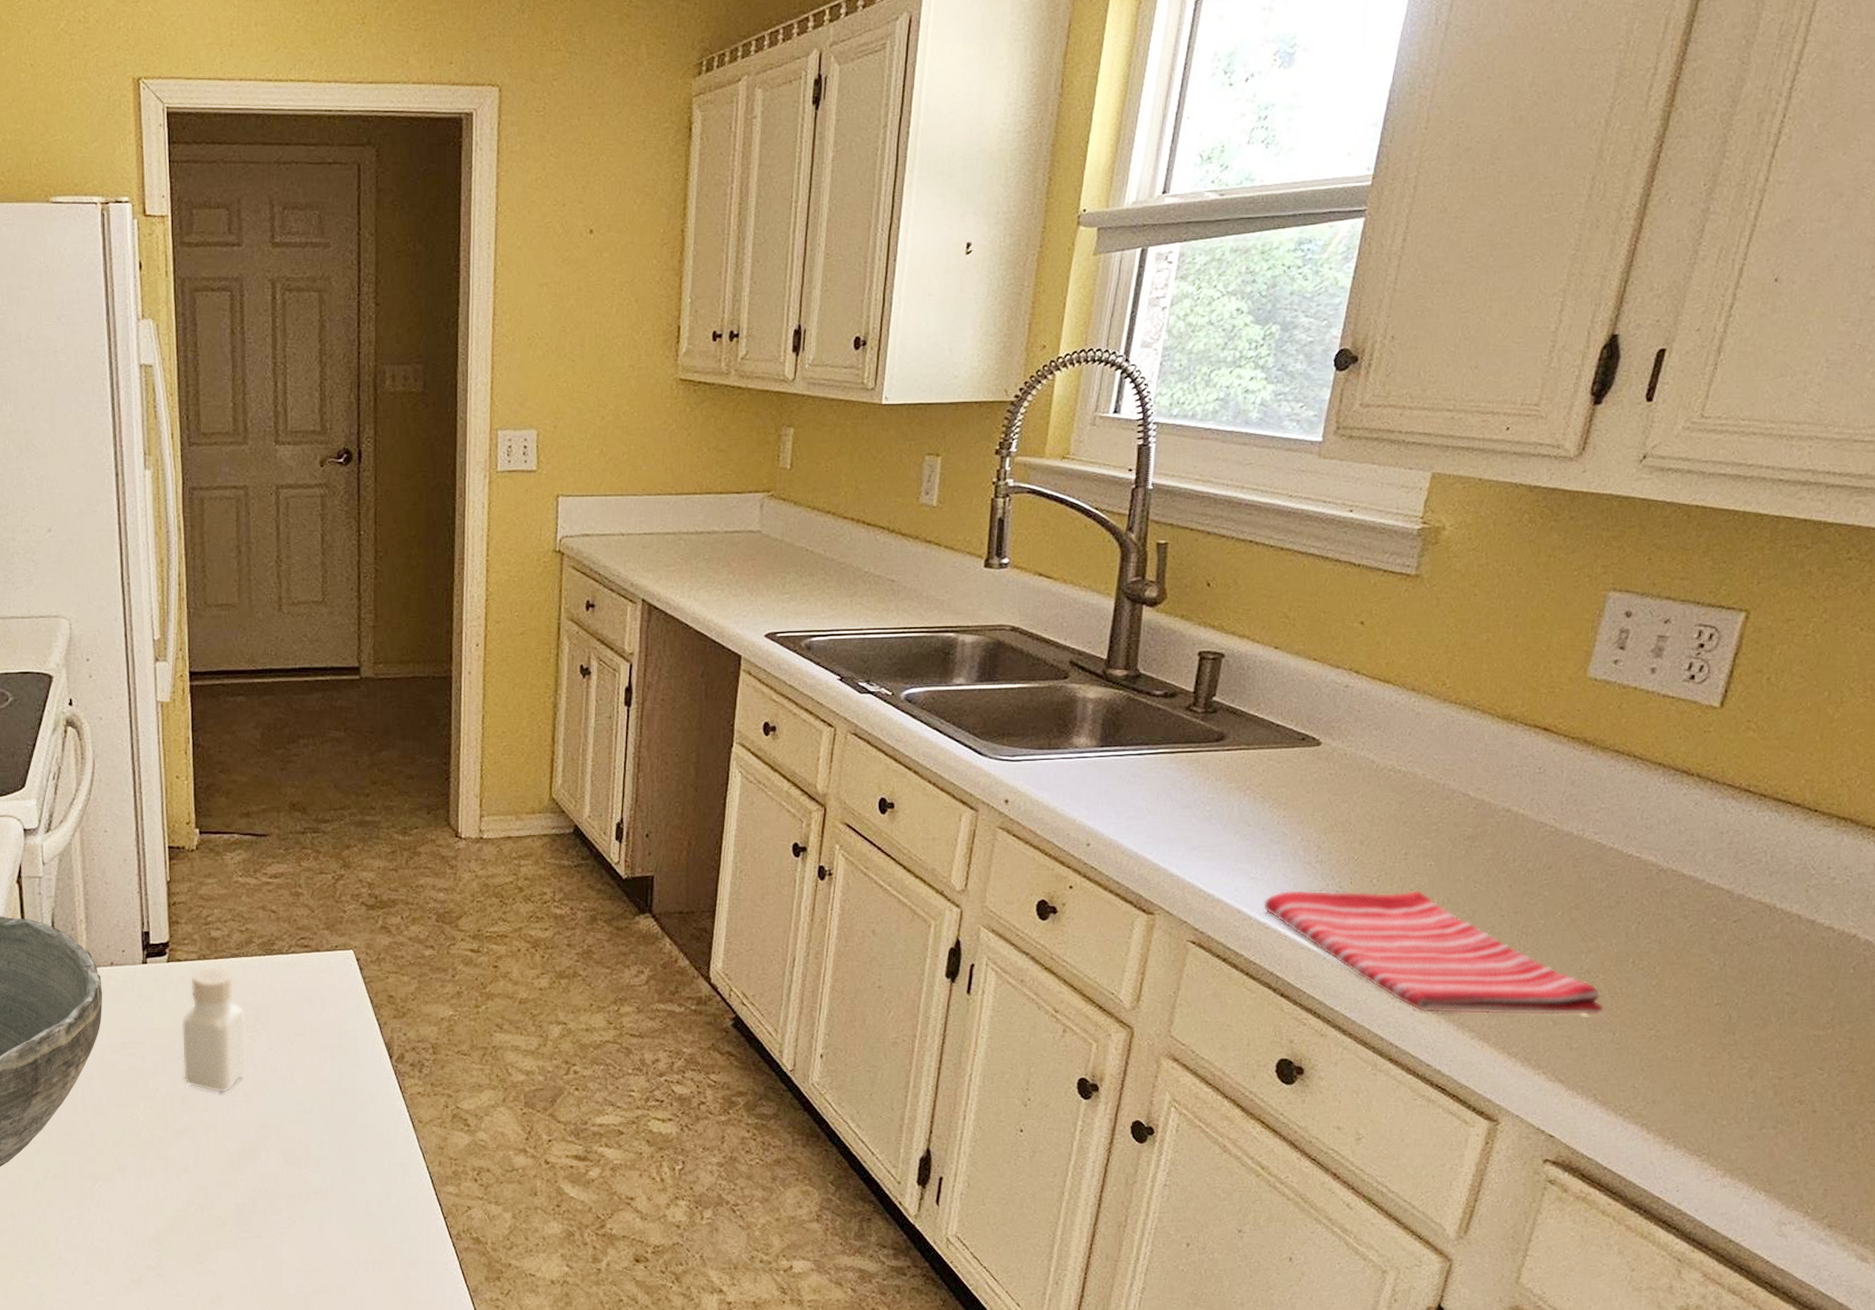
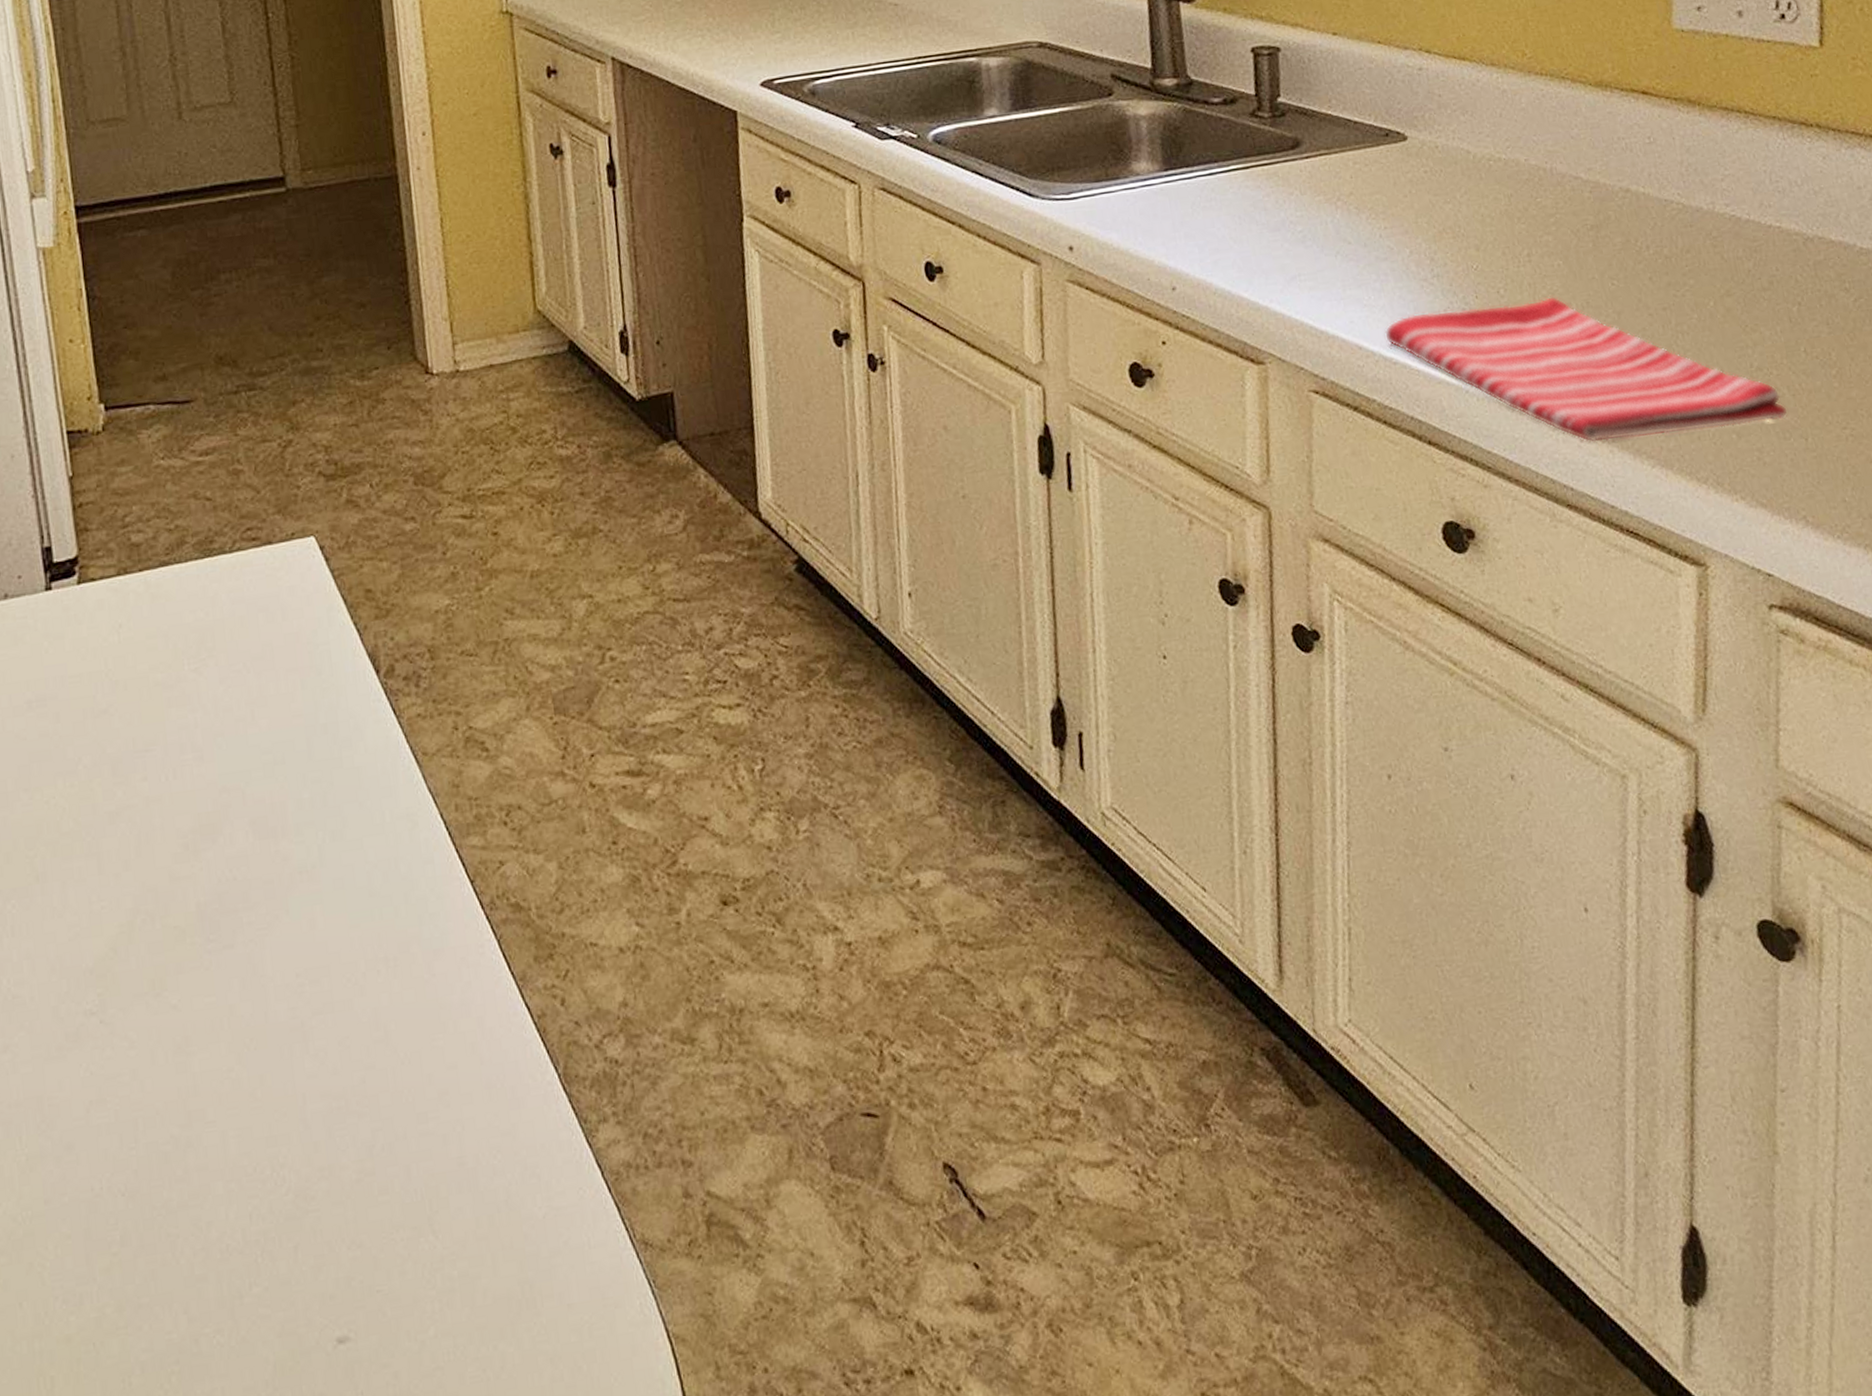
pepper shaker: present [181,966,247,1094] -> none [103,580,193,753]

